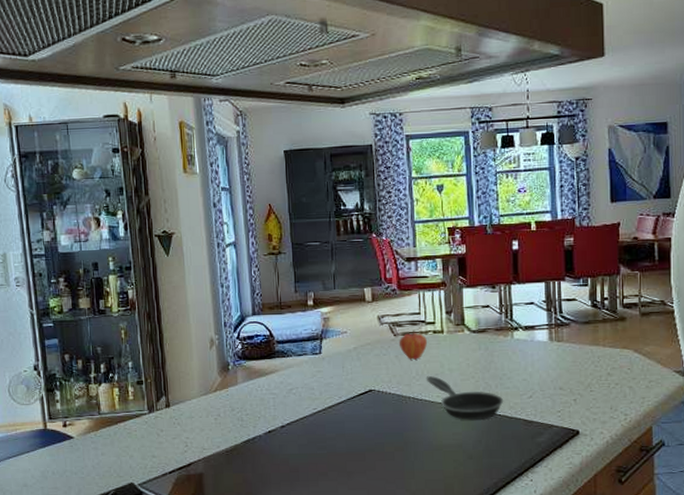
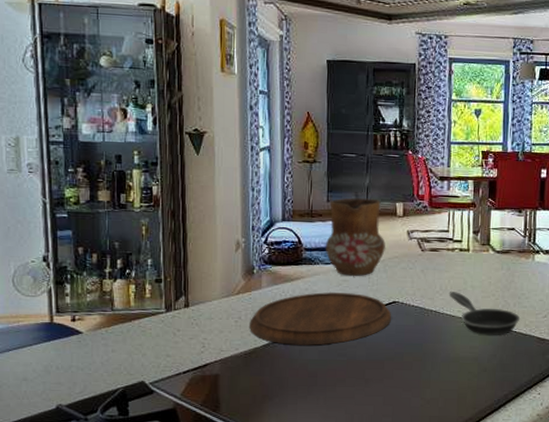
cutting board: none [229,384,368,440] -> present [250,292,391,346]
ceramic pitcher: none [296,286,358,366] -> present [325,198,386,276]
fruit: present [398,329,428,360] -> none [425,246,454,275]

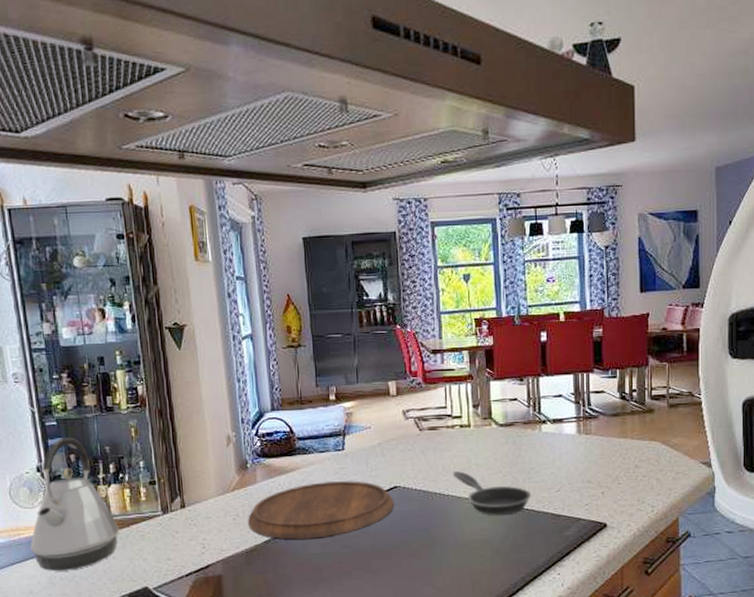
kettle: none [29,230,122,361] -> present [30,437,120,571]
ceramic pitcher: present [325,198,386,276] -> none [318,379,382,463]

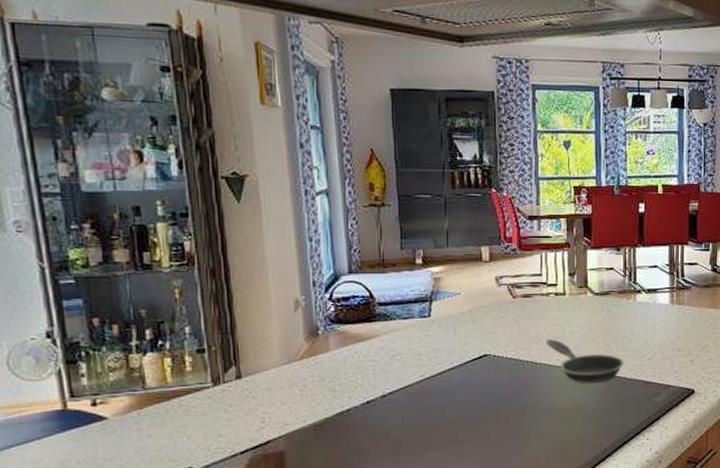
kettle: present [30,437,120,571] -> none [35,298,158,453]
cutting board: present [248,481,394,540] -> none [318,349,483,411]

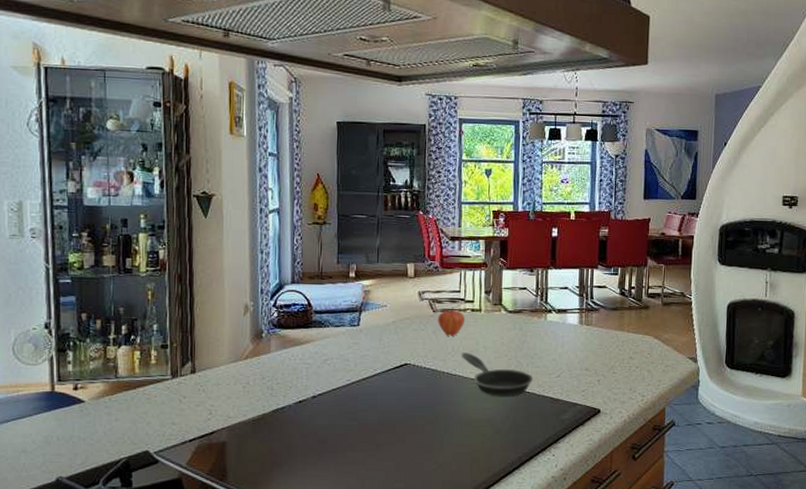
fruit: none [517,291,549,323] -> present [437,307,466,336]

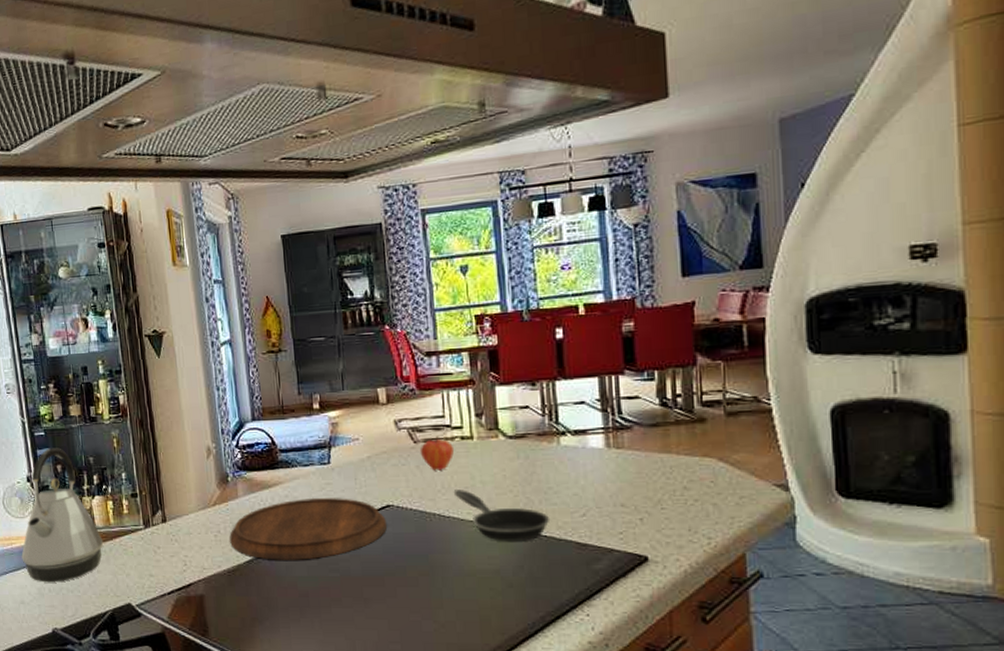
kettle: none [28,296,126,431] -> present [21,448,104,583]
cutting board: none [258,355,403,410] -> present [229,498,387,560]

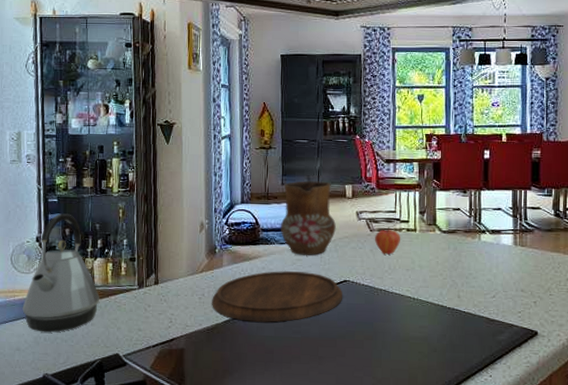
ceramic pitcher: none [301,386,372,478] -> present [280,181,337,255]
frying pan: present [453,488,551,541] -> none [397,270,469,315]

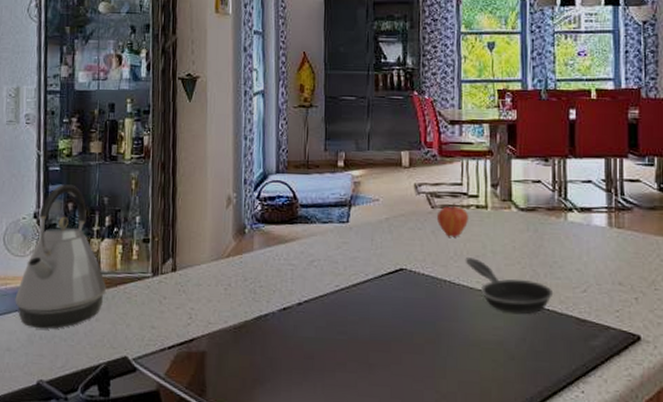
cutting board: present [212,271,342,323] -> none [240,256,398,320]
ceramic pitcher: present [280,181,337,255] -> none [322,146,391,237]
frying pan: none [397,270,469,315] -> present [465,256,554,314]

